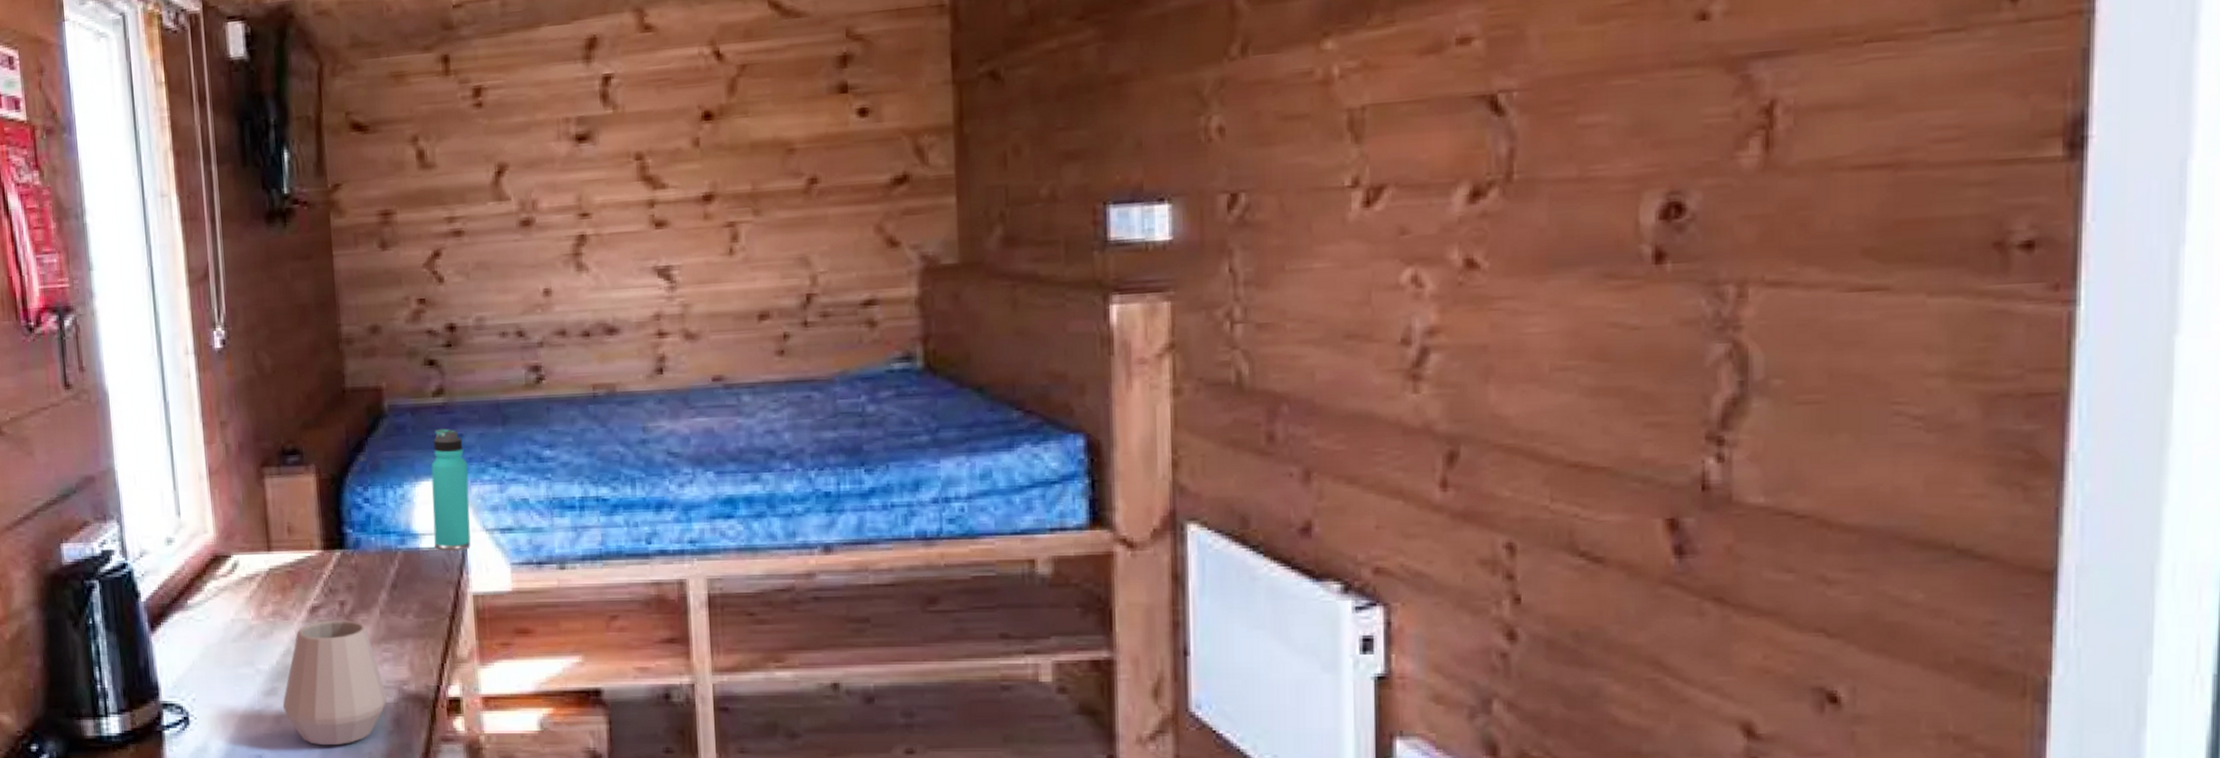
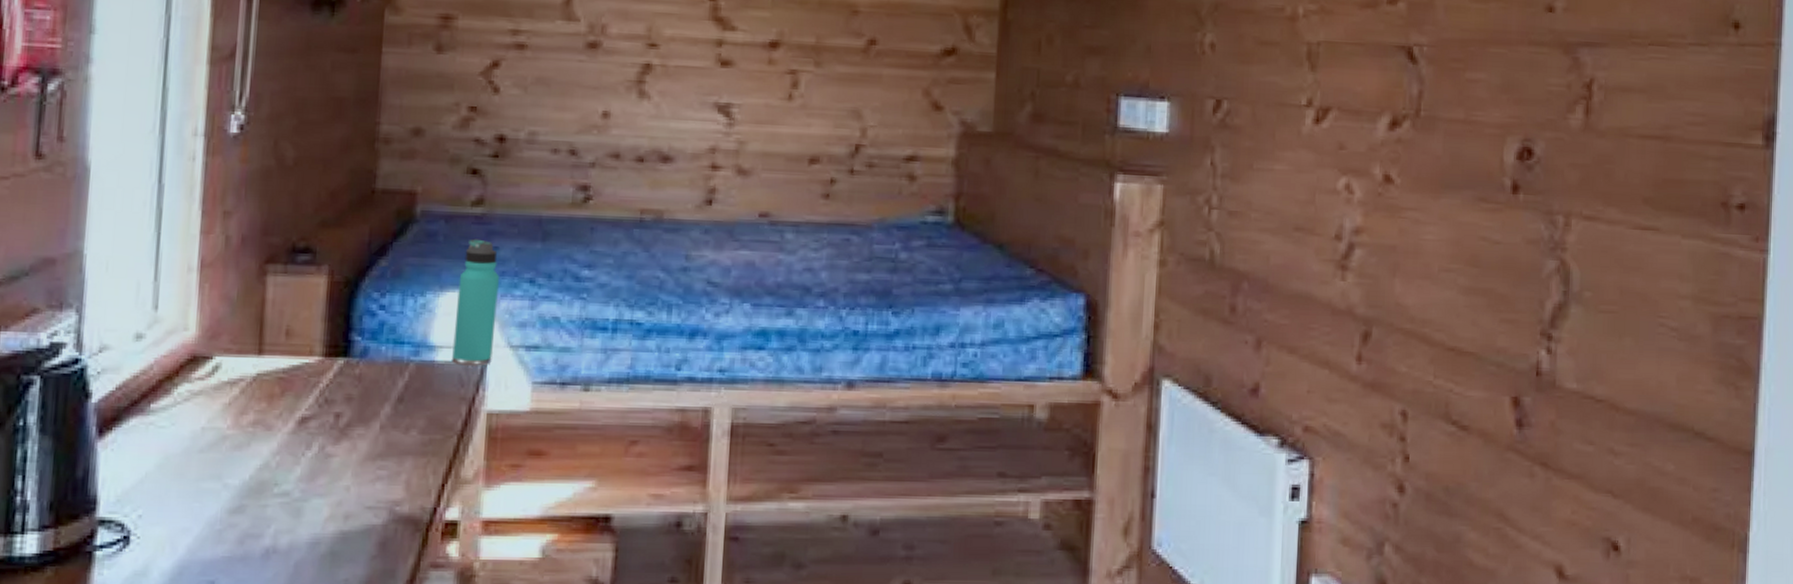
cup: present [282,619,387,745] -> none [249,432,375,570]

